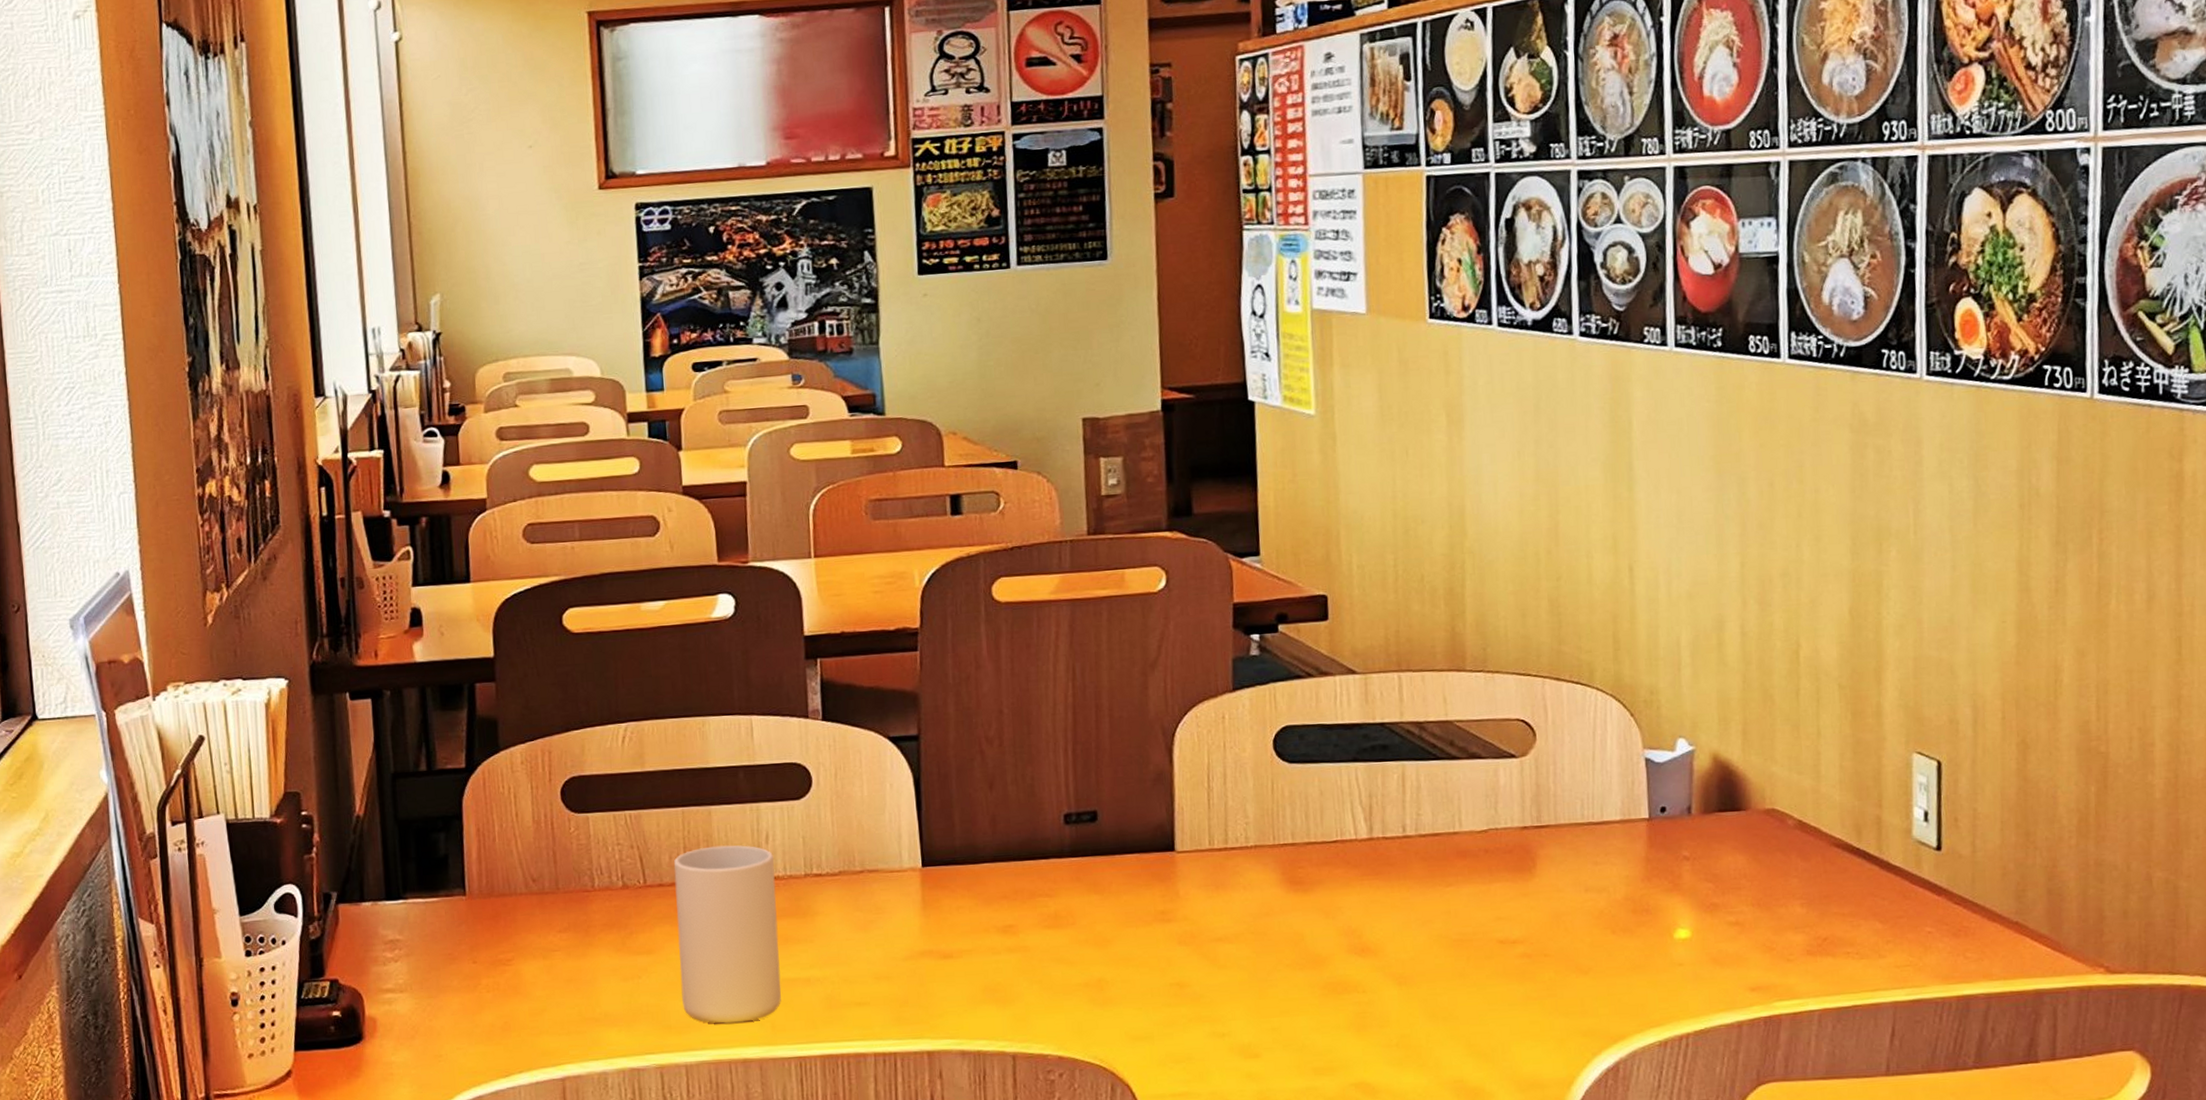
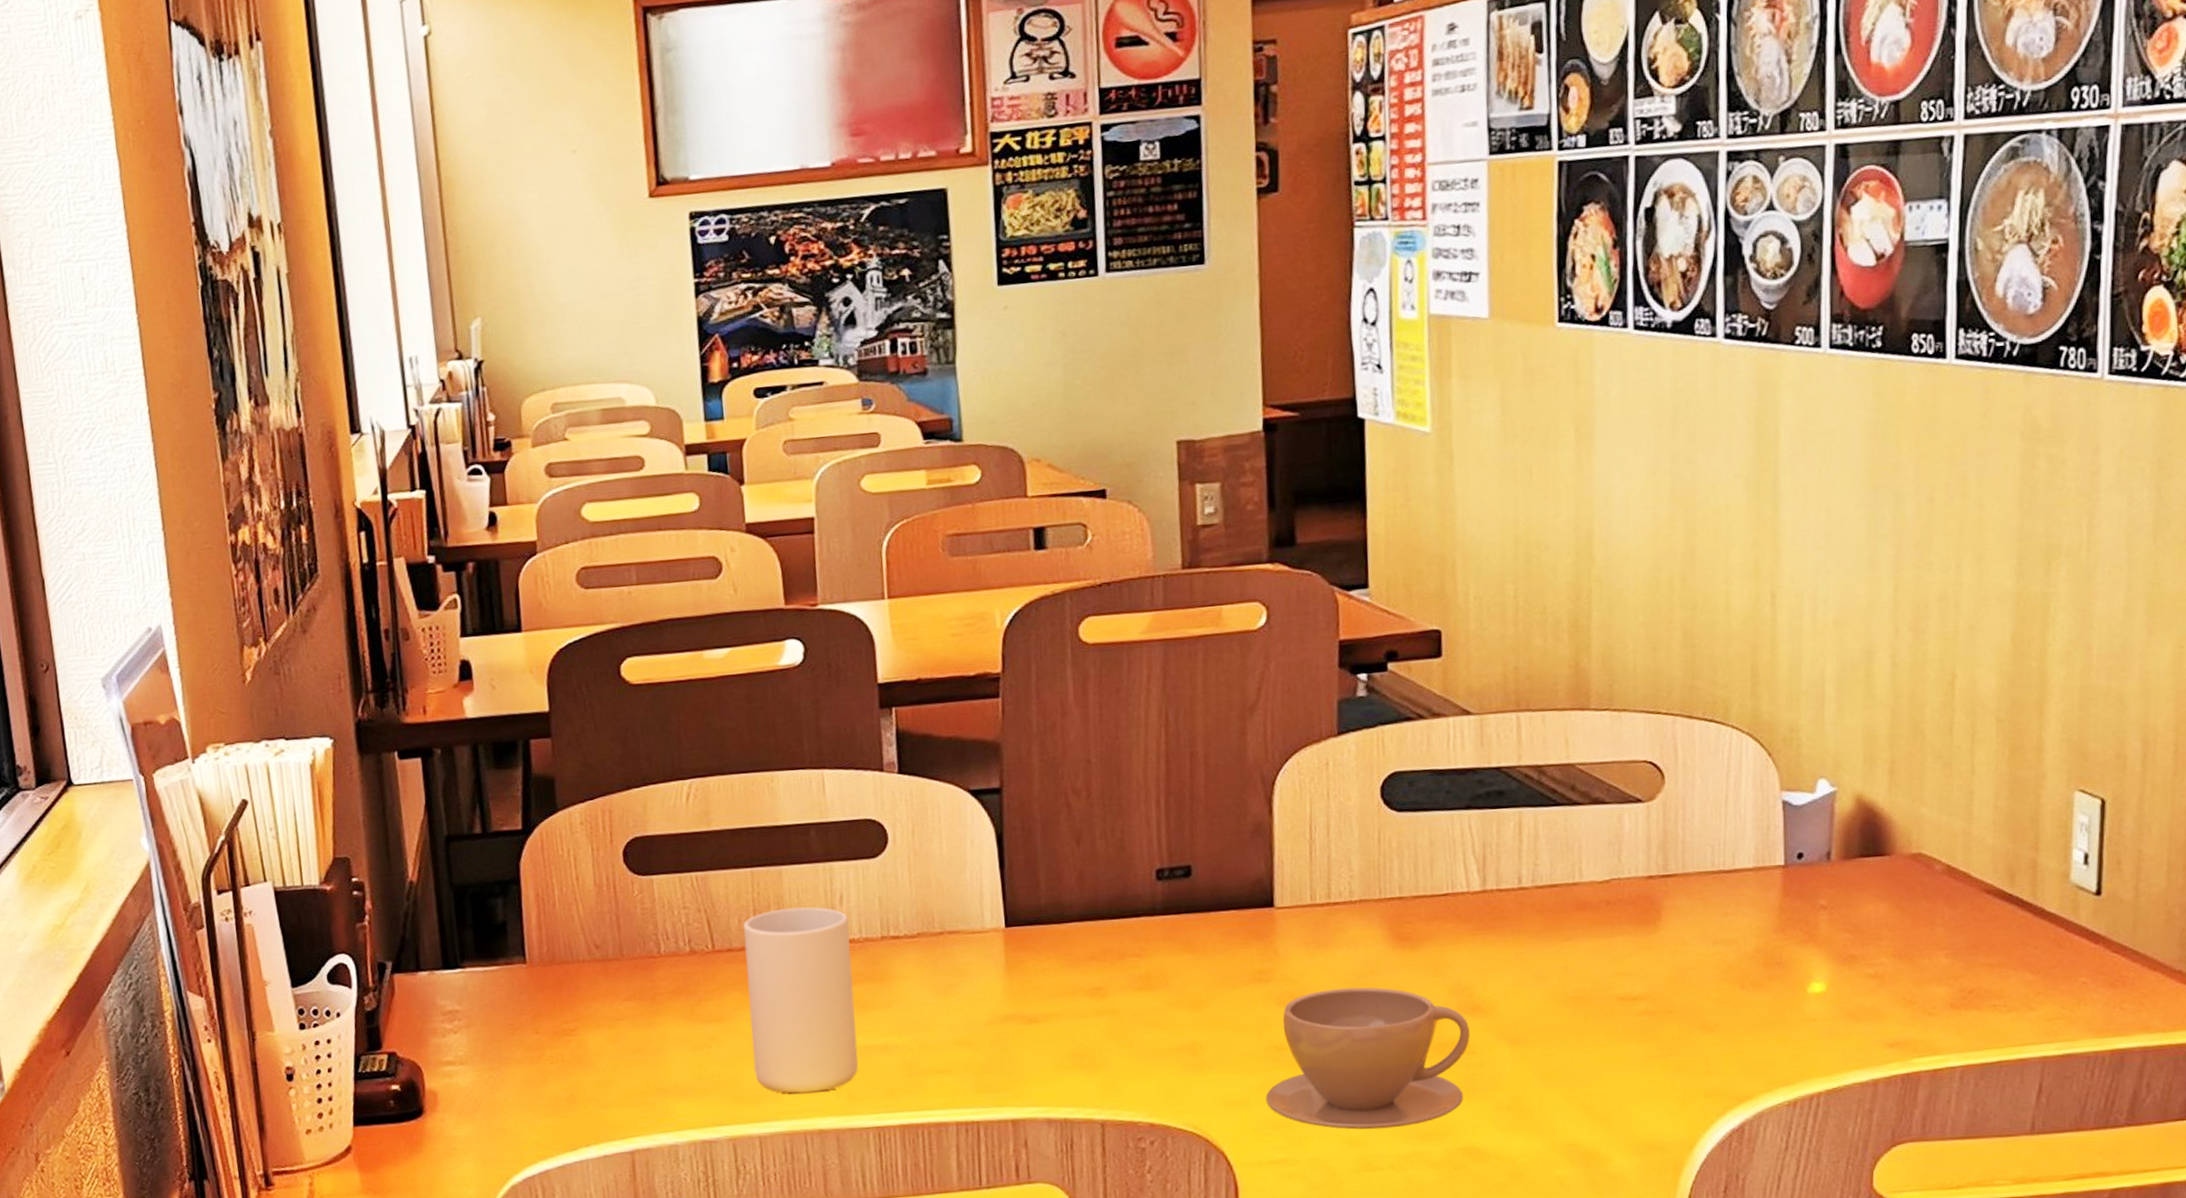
teacup: none [1168,928,1360,1065] -> present [1266,987,1470,1130]

